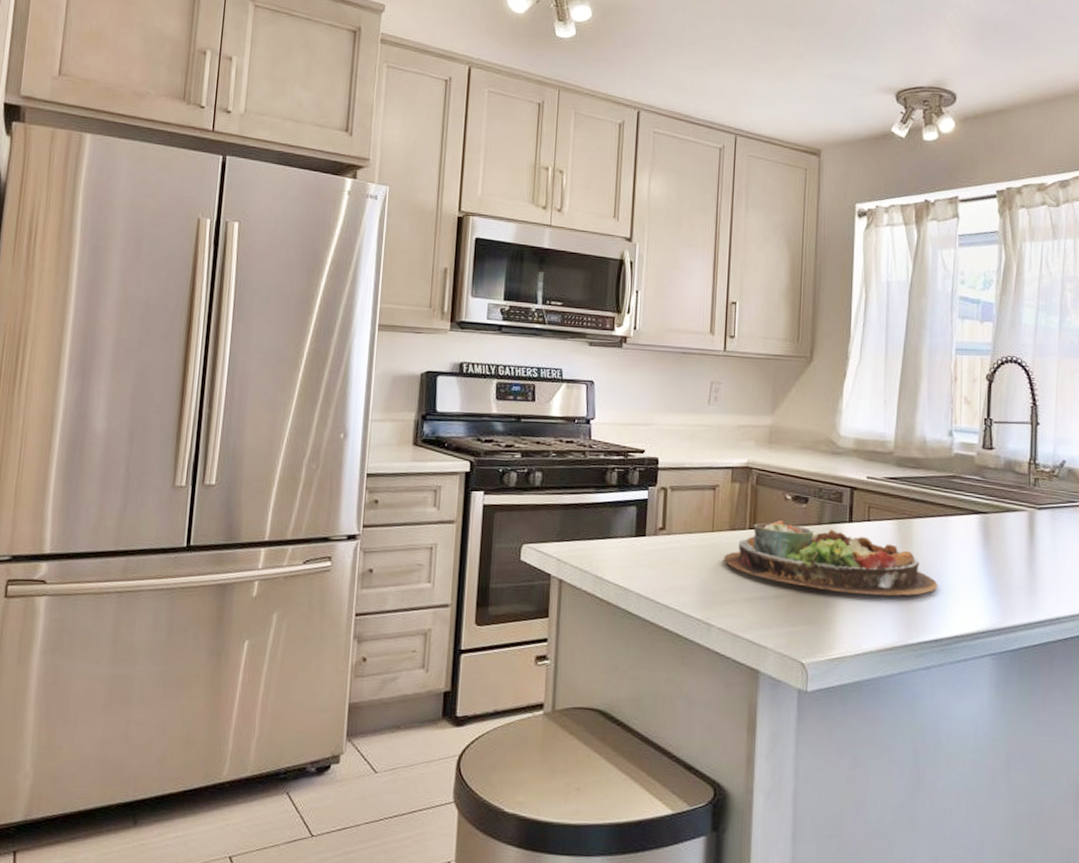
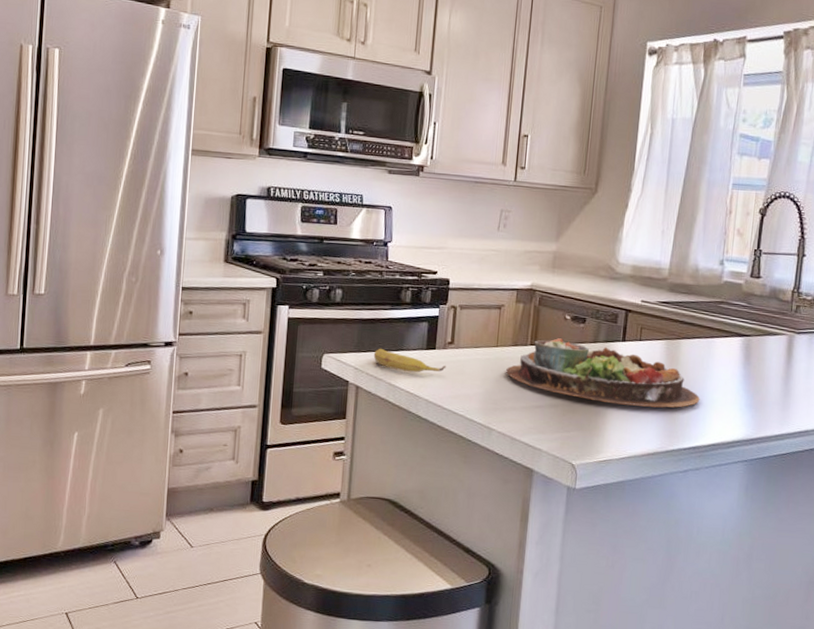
banana: none [577,536,658,563] -> present [373,348,446,373]

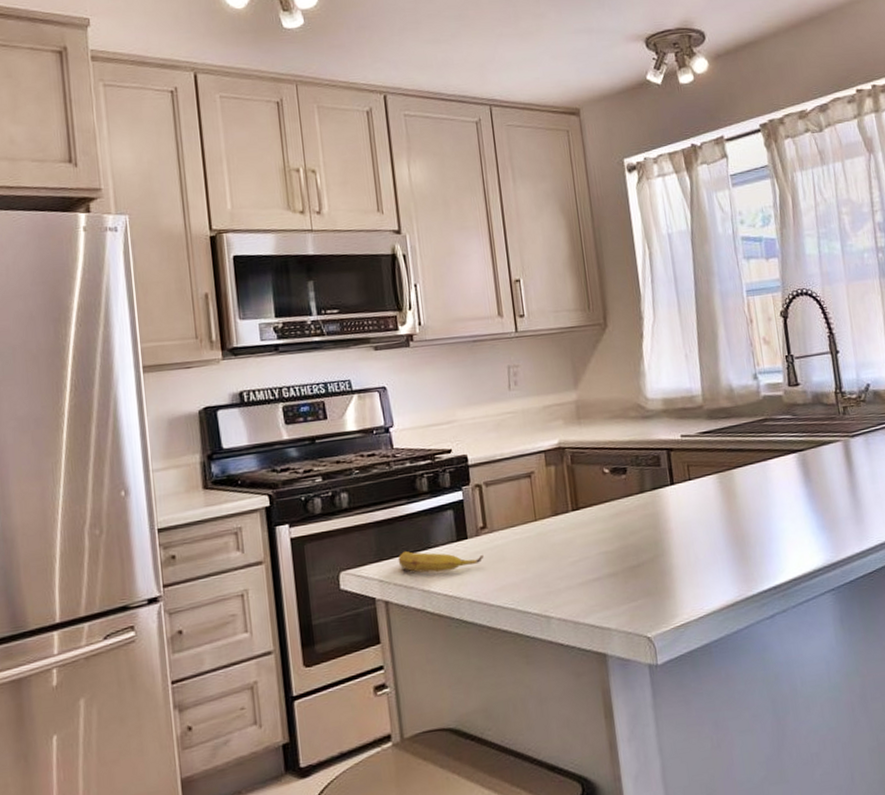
food platter: present [506,338,700,408] -> none [551,495,769,559]

